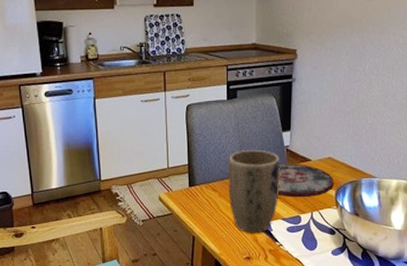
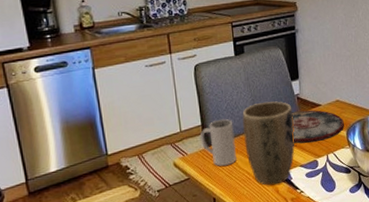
mug: none [185,161,220,207] -> present [200,119,238,166]

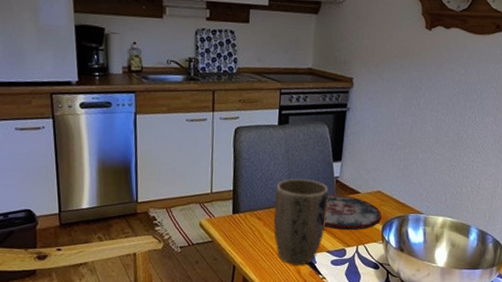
mug: present [200,119,238,166] -> none [229,188,265,236]

